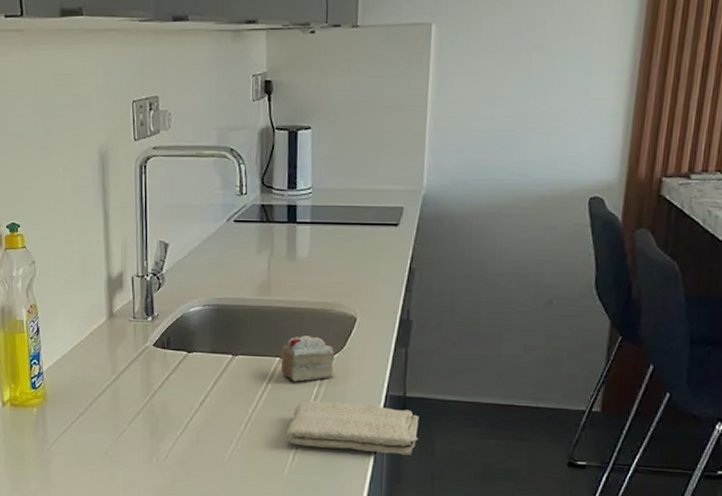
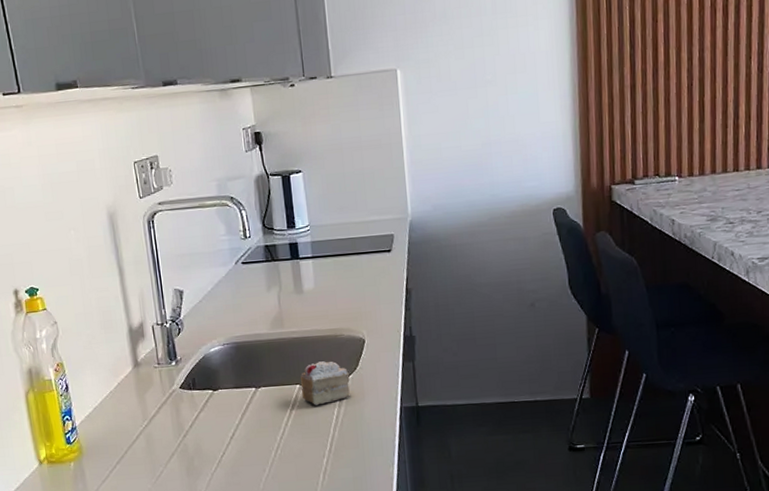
washcloth: present [286,401,419,456] -> none [314,416,435,465]

